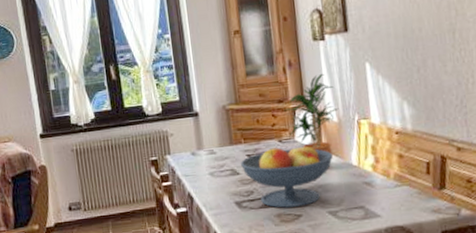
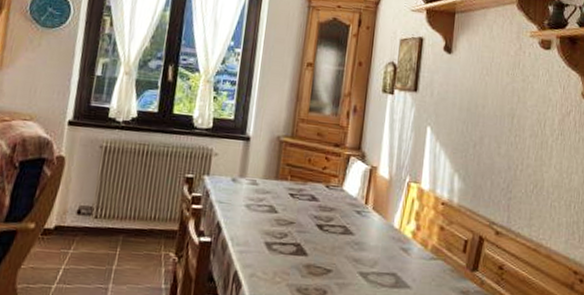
fruit bowl: present [240,143,334,208] -> none [280,192,378,261]
potted plant: present [283,73,339,155] -> none [338,126,393,212]

